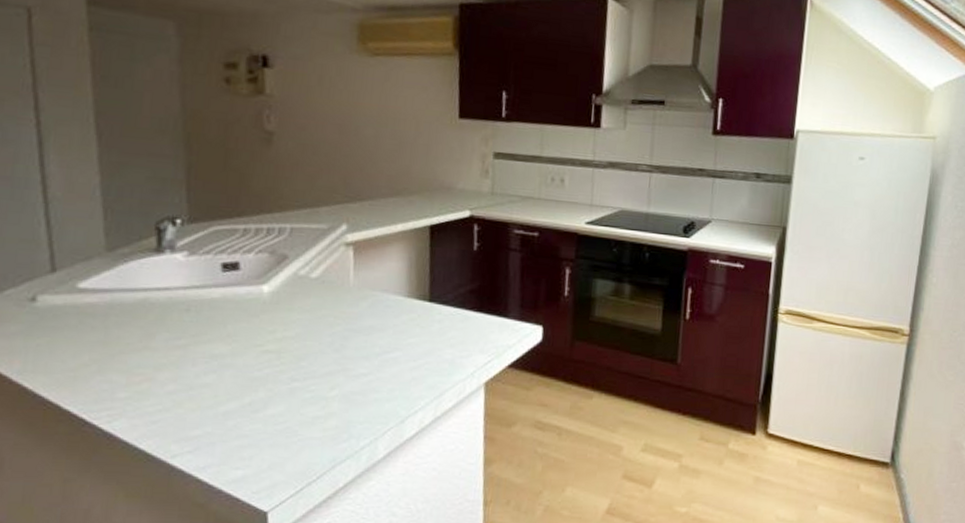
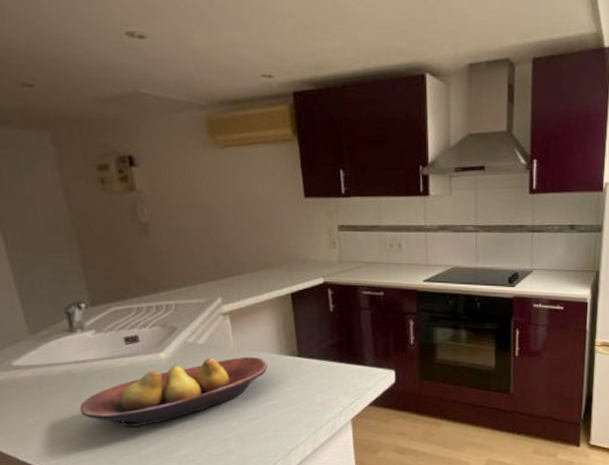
fruit bowl: none [151,296,392,376] -> present [80,356,268,428]

